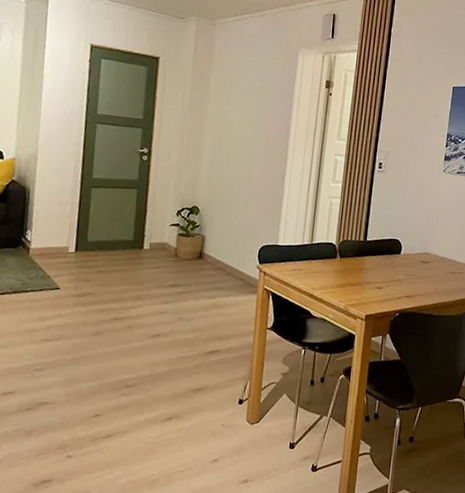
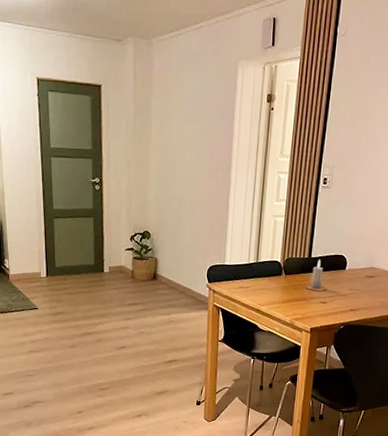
candle: none [360,243,382,276] -> present [305,260,327,292]

